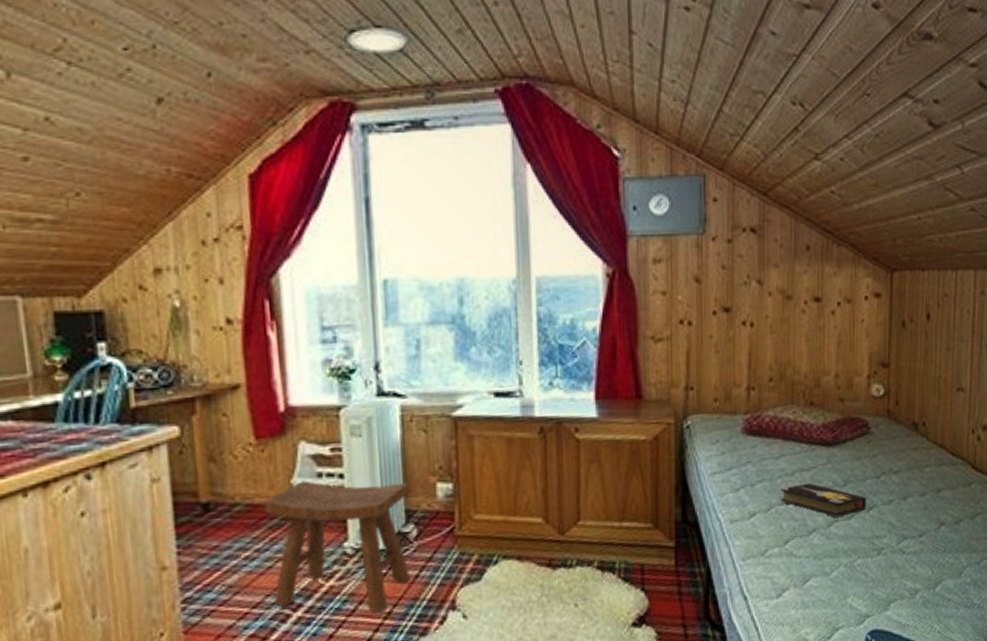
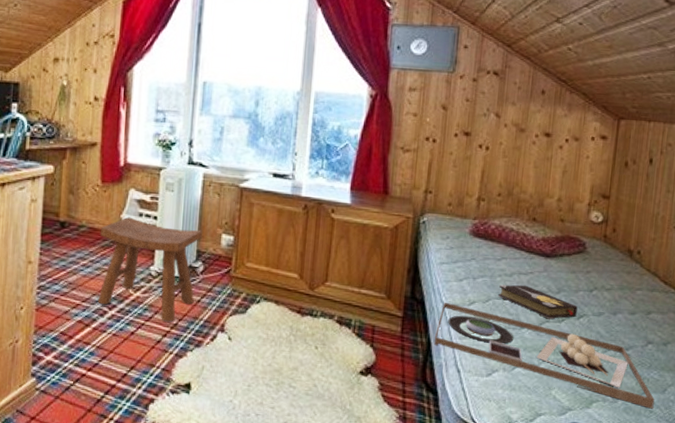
platter: none [714,519,951,597] -> present [434,302,655,409]

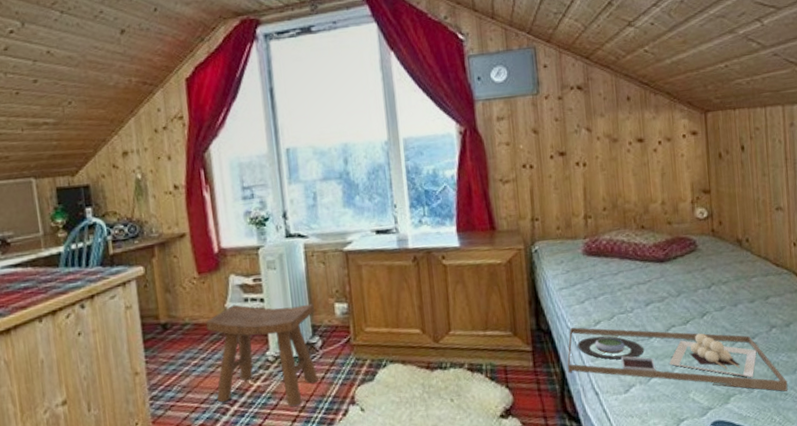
hardback book: present [497,284,578,320] -> none [620,294,700,324]

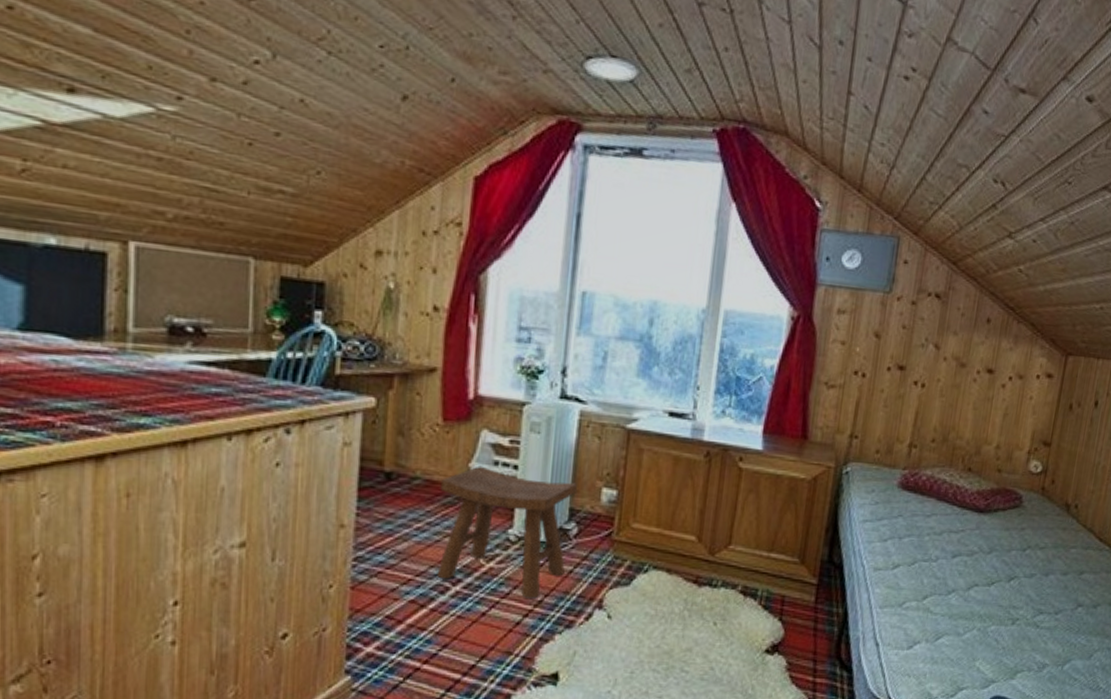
platter: present [567,327,788,392] -> none [851,566,1080,677]

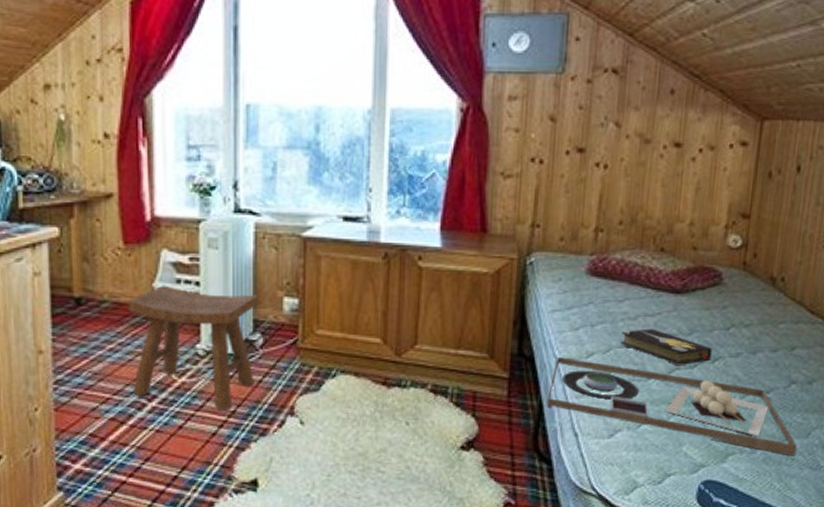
platter: none [851,566,1080,677] -> present [546,356,797,456]
hardback book: none [924,544,1009,583] -> present [619,328,712,366]

